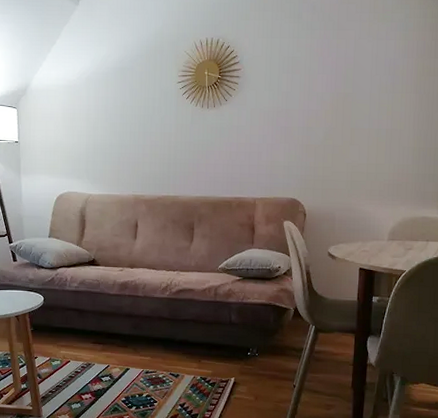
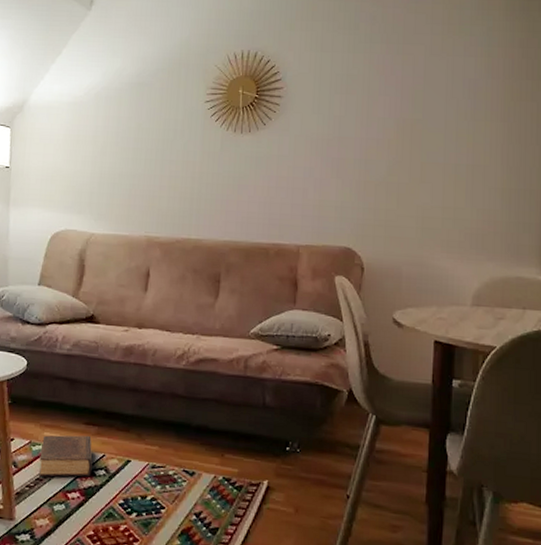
book: none [58,351,100,384] -> present [39,435,93,477]

